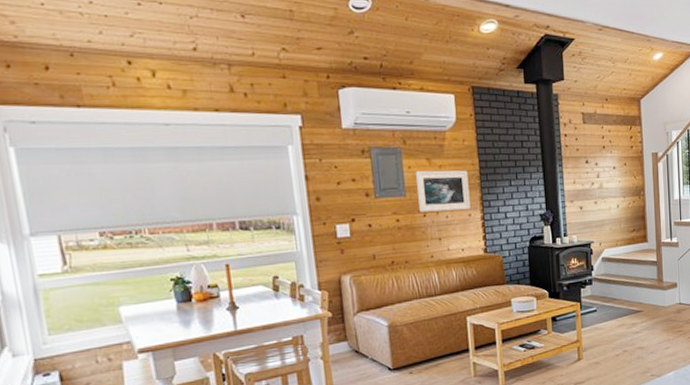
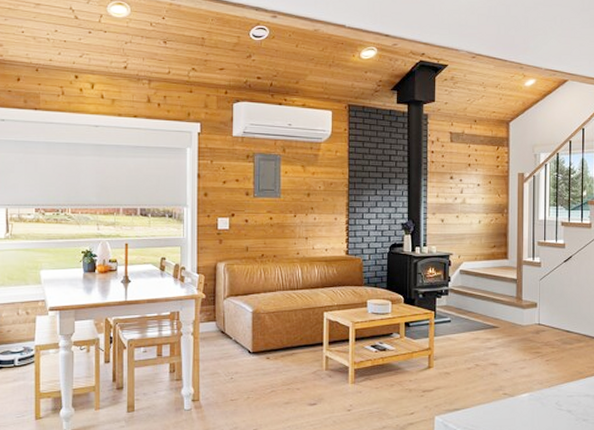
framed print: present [416,170,471,213] -> none [291,176,337,213]

